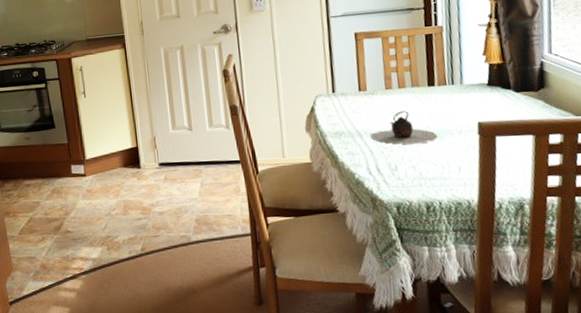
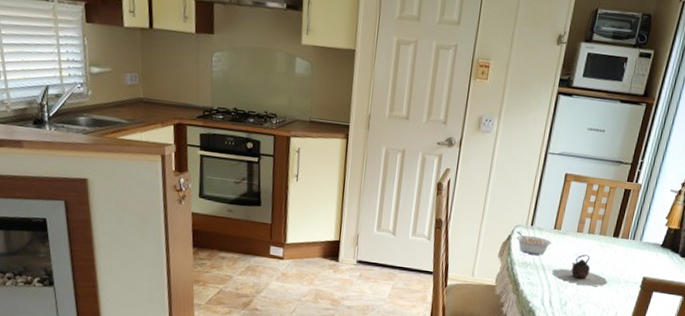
legume: none [319,101,361,123] -> present [516,231,552,255]

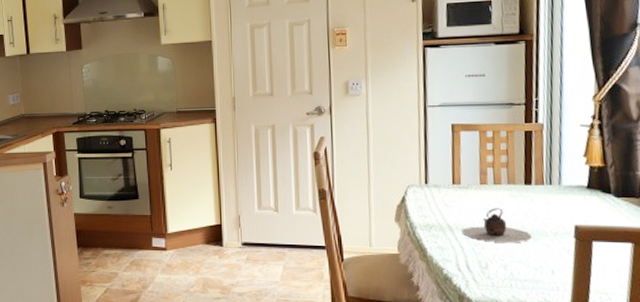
legume: present [516,231,552,255] -> none [410,192,454,215]

